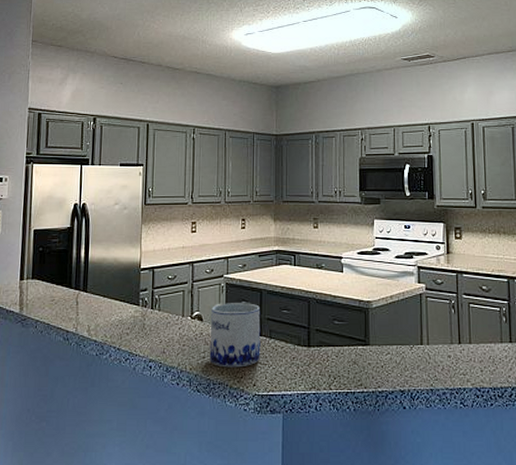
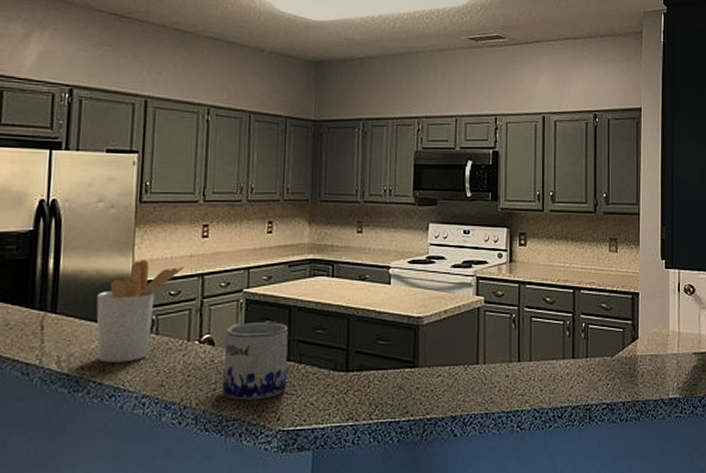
utensil holder: none [115,250,179,332] -> present [96,259,184,363]

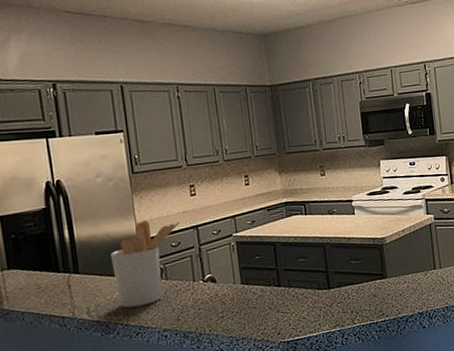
mug: present [222,322,289,401] -> none [223,257,282,323]

